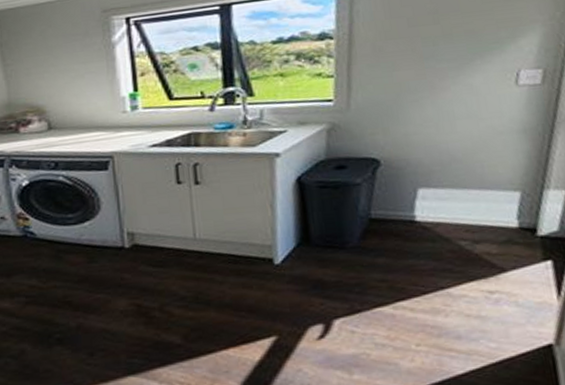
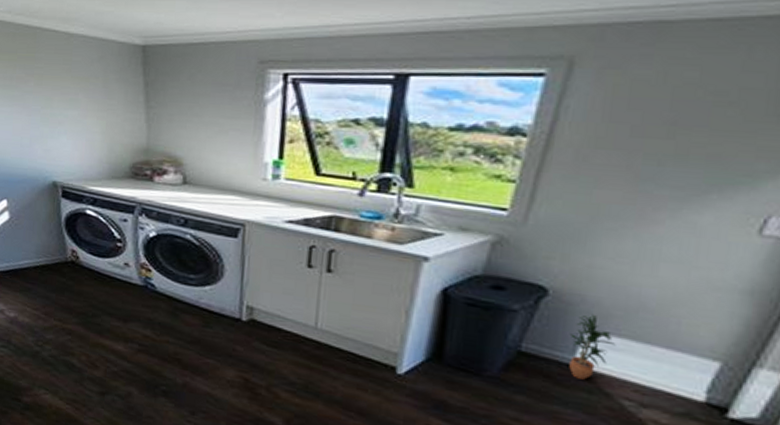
potted plant: none [405,173,442,232] -> present [569,313,616,380]

